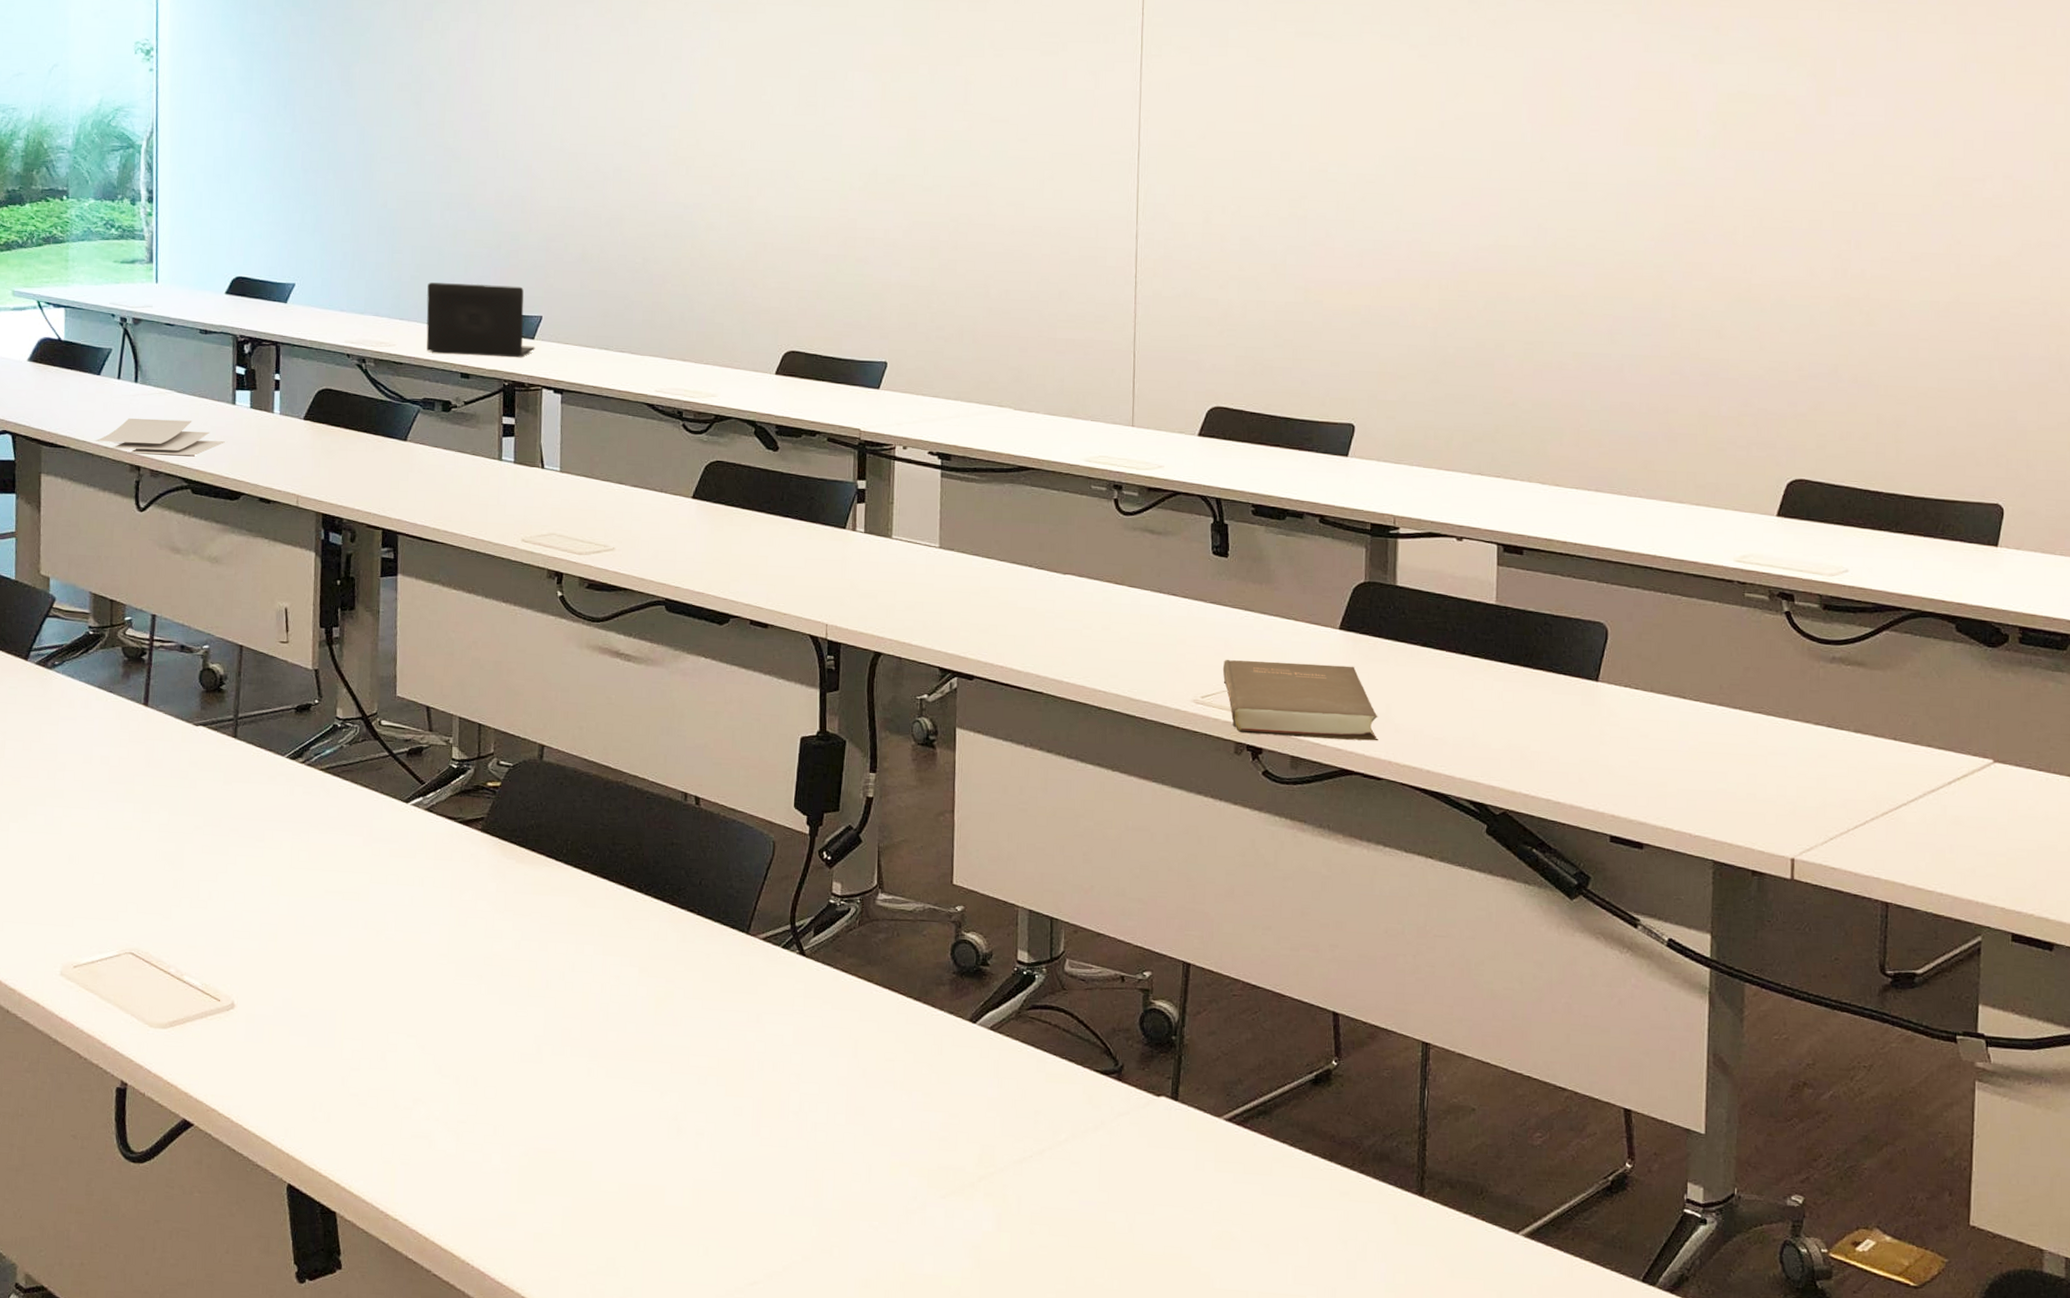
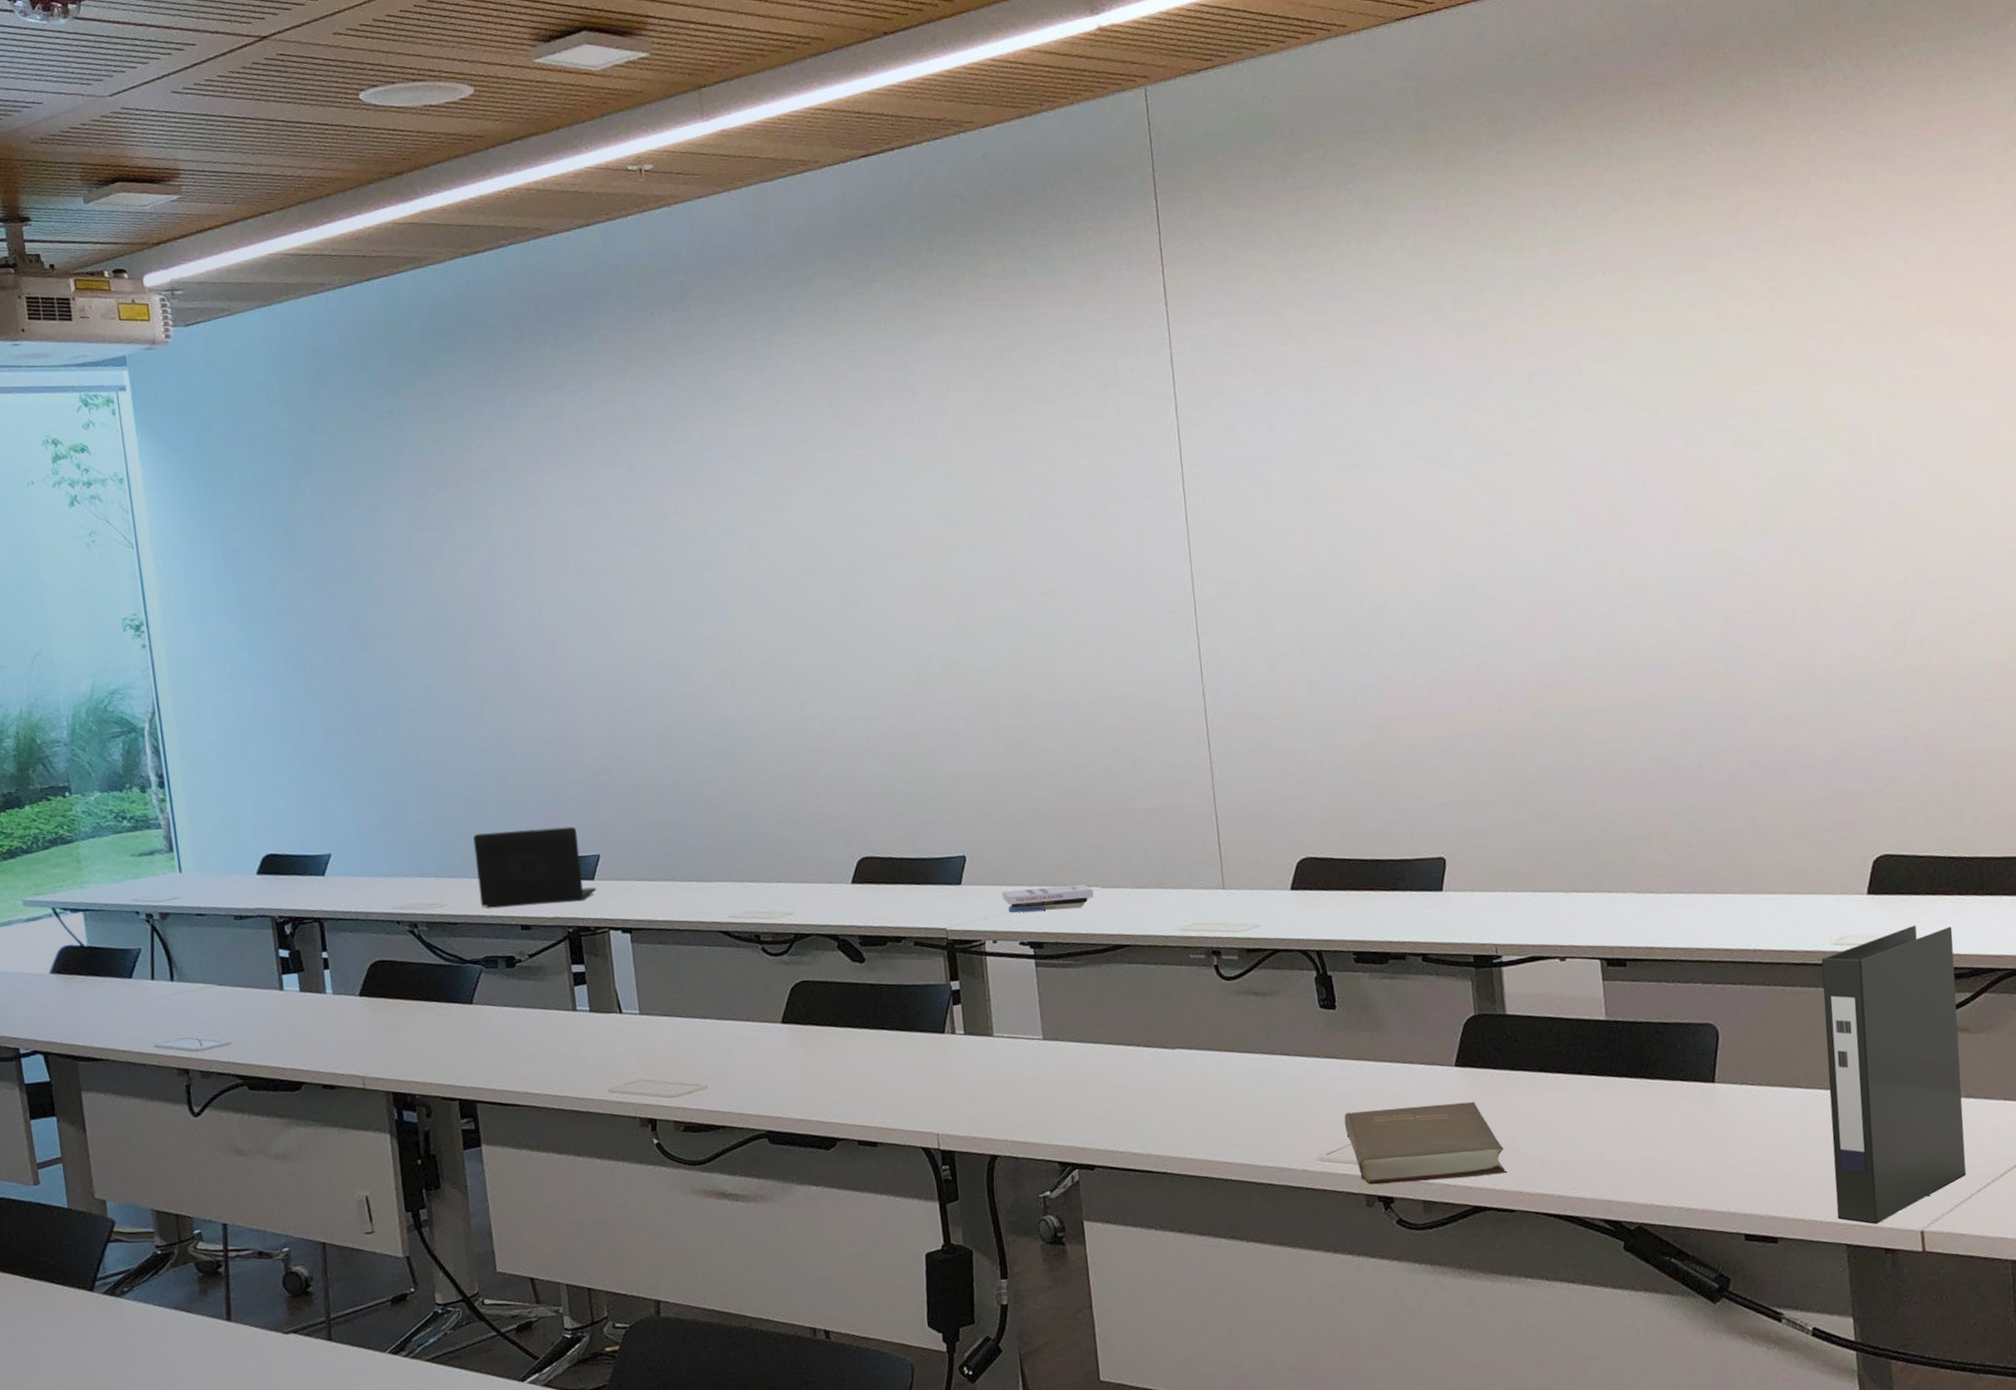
papers: present [95,418,226,456] -> none [135,1013,279,1057]
books: none [917,400,1006,427] -> present [1002,884,1094,913]
binder: none [1707,553,1860,845] -> present [1821,925,1966,1224]

